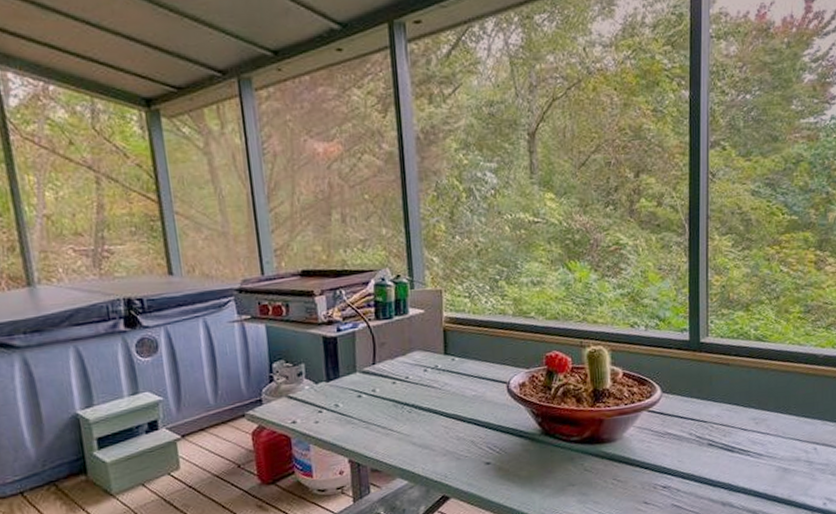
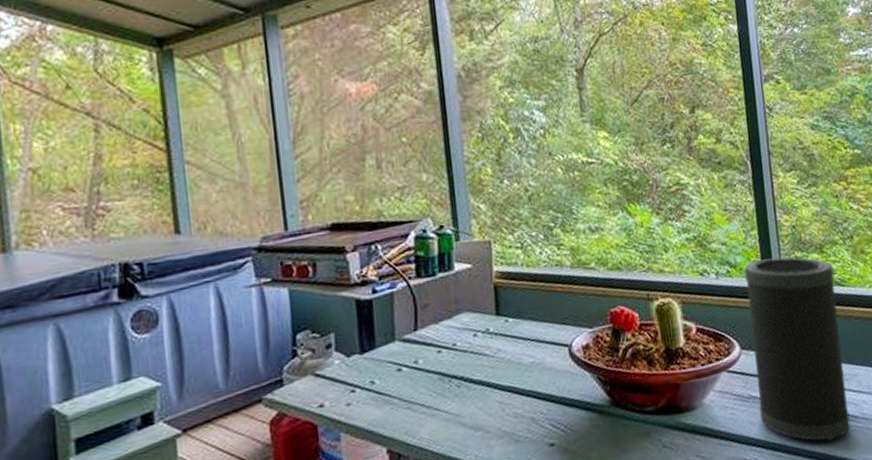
speaker: none [672,314,757,475] -> present [744,257,851,442]

